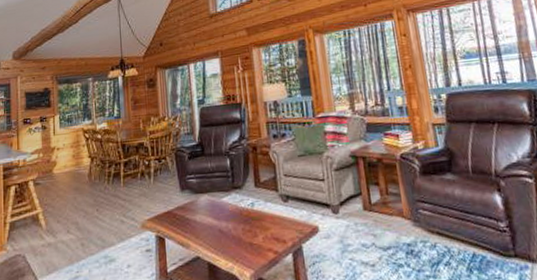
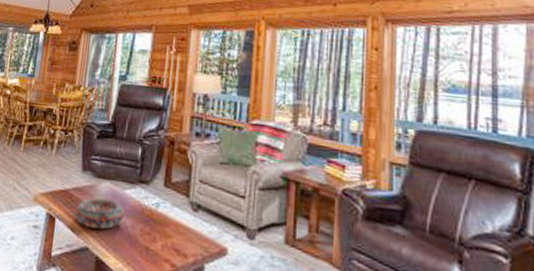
decorative bowl: none [181,210,226,239] -> present [75,198,125,230]

